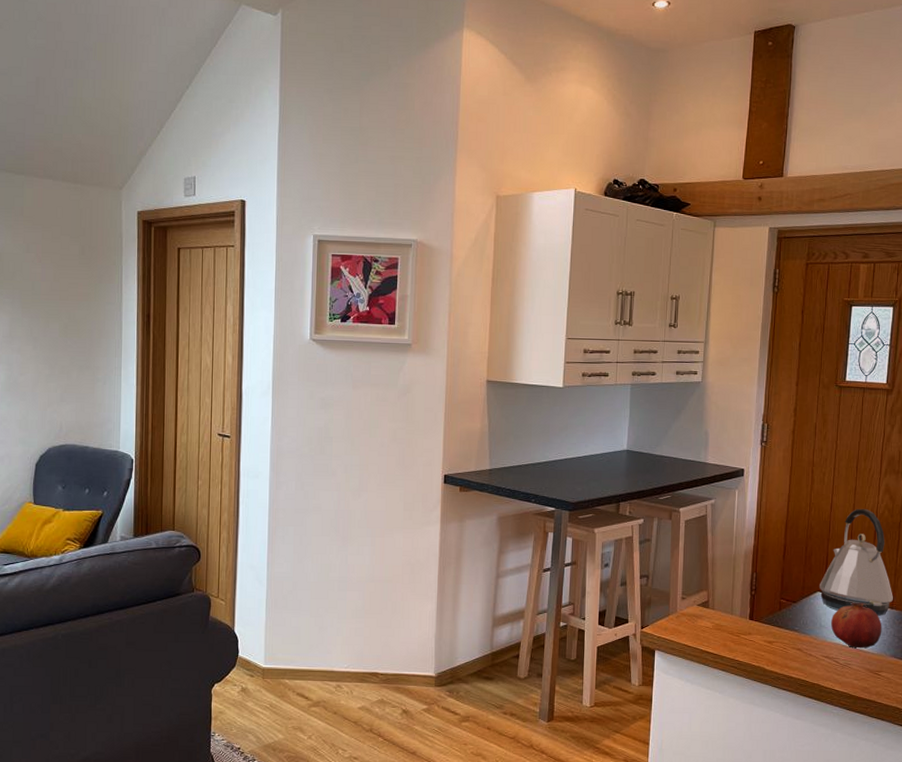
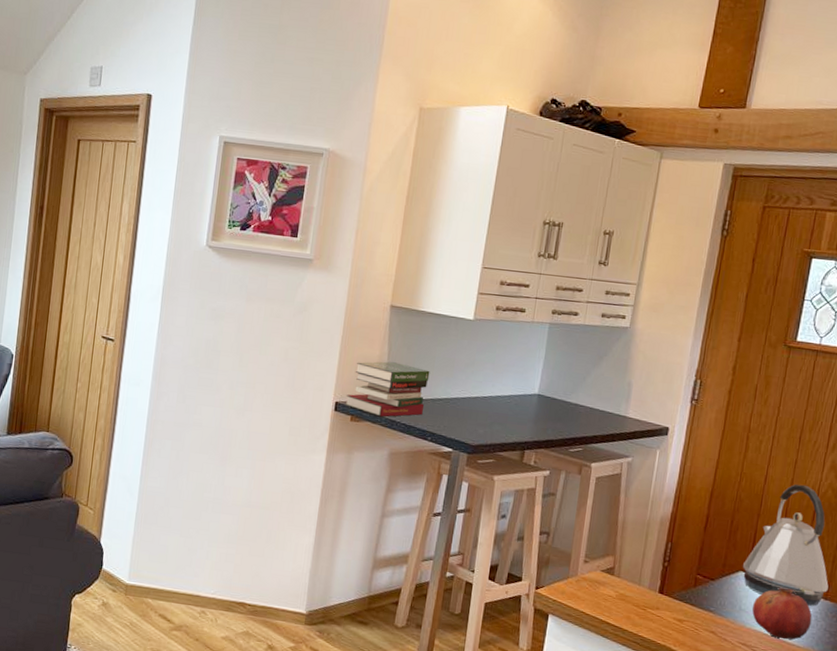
books: none [453,433,528,485] -> present [345,361,430,417]

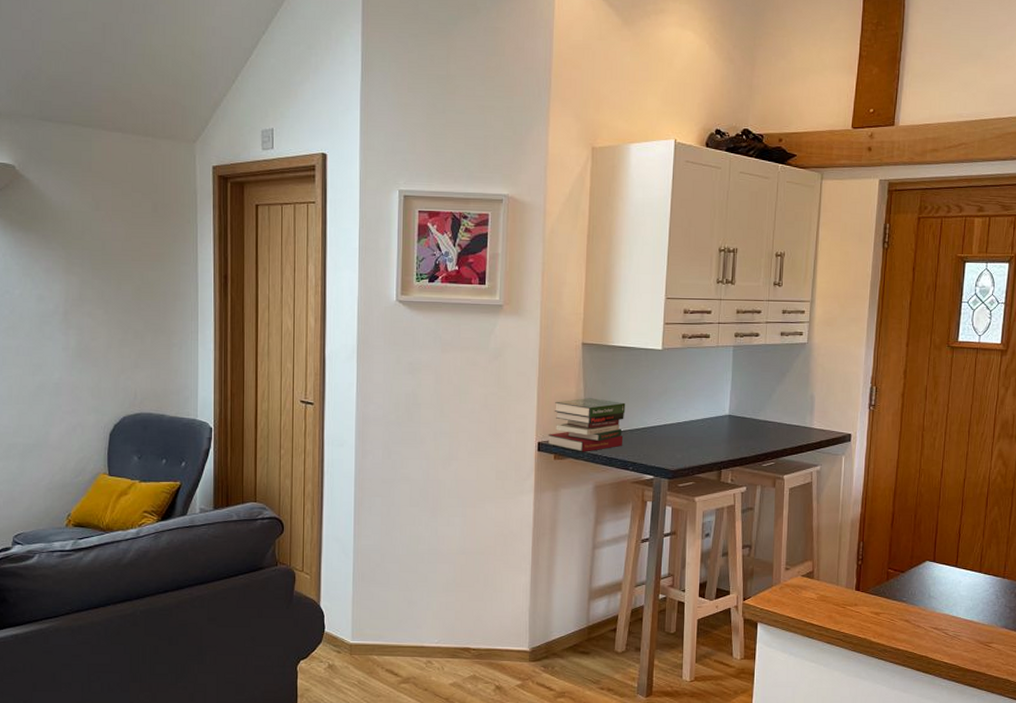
kettle: present [742,484,829,606] -> none [928,474,1005,586]
fruit: present [752,587,812,640] -> none [940,572,993,619]

